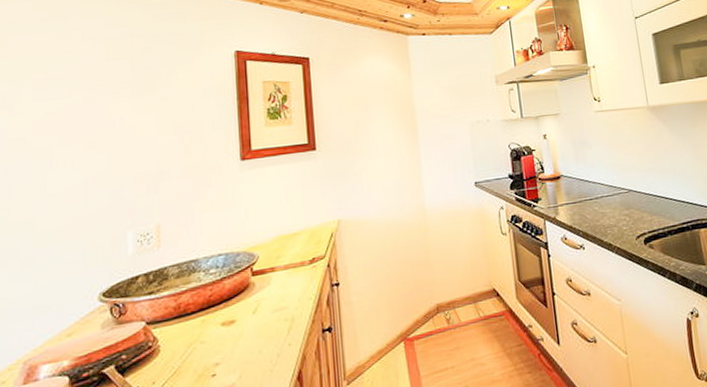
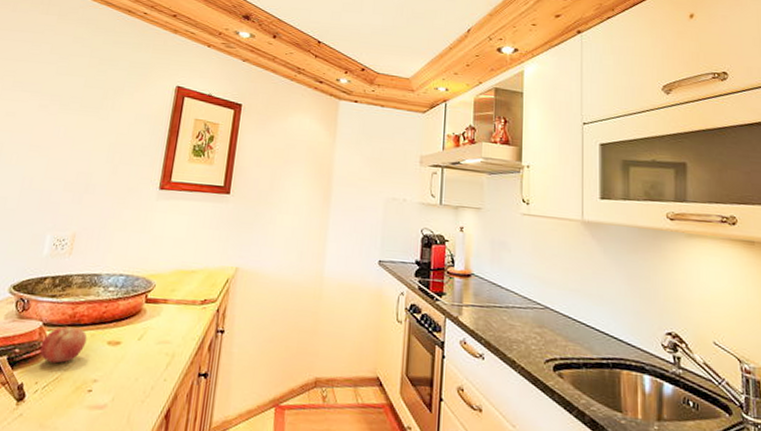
fruit: none [149,317,199,360] -> present [39,326,88,364]

